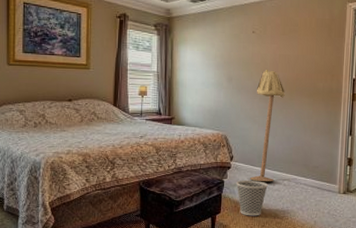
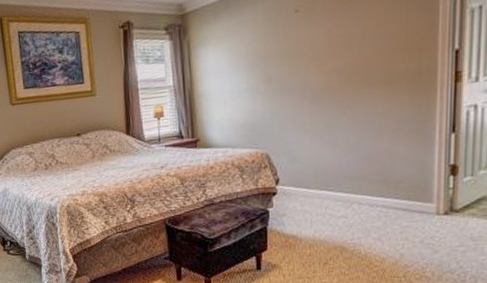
wastebasket: present [236,180,268,216] -> none [286,207,329,252]
floor lamp: present [250,69,285,182] -> none [304,57,348,208]

